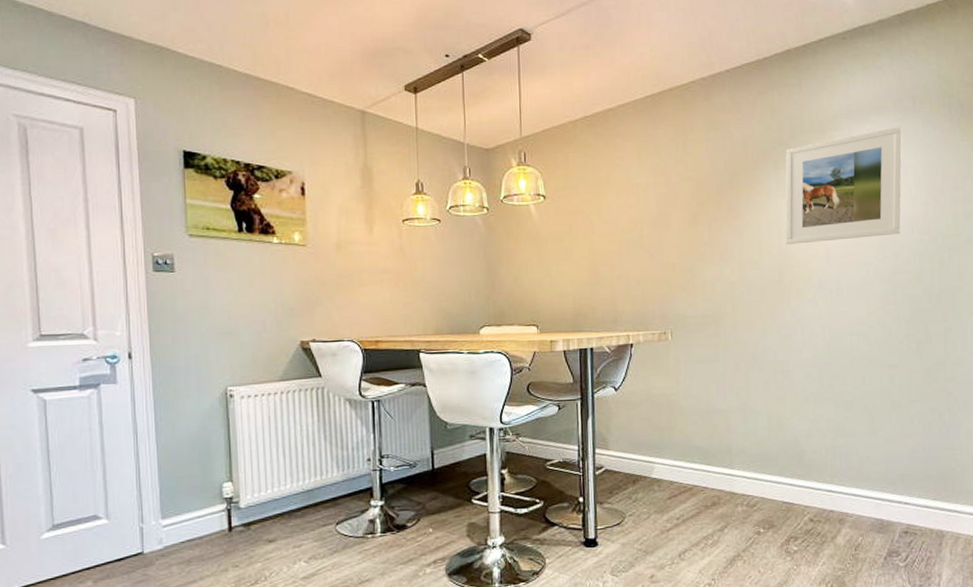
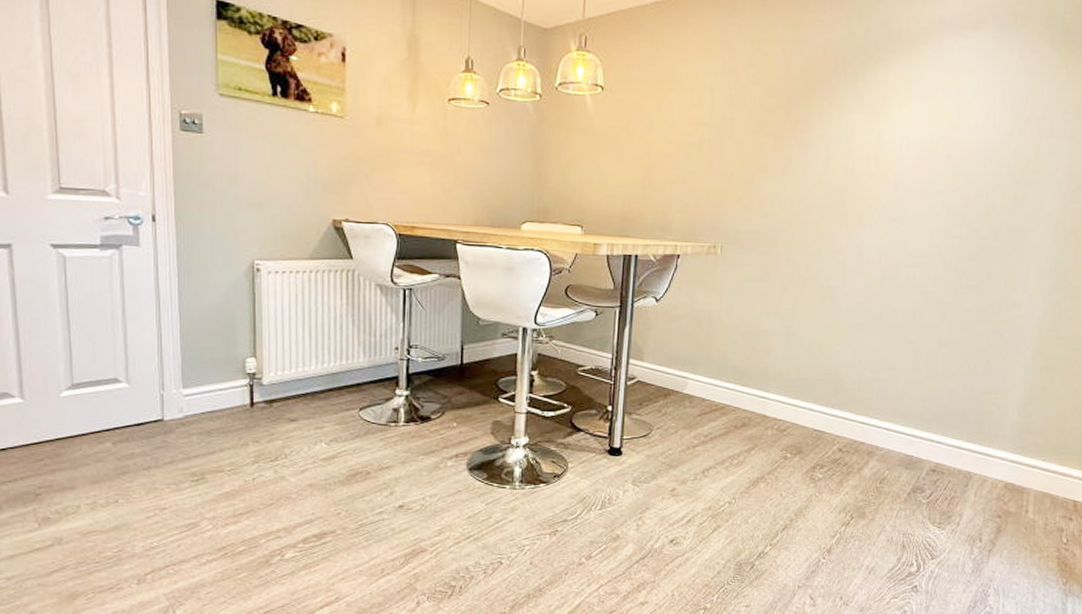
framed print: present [785,126,903,244] -> none [854,45,998,165]

